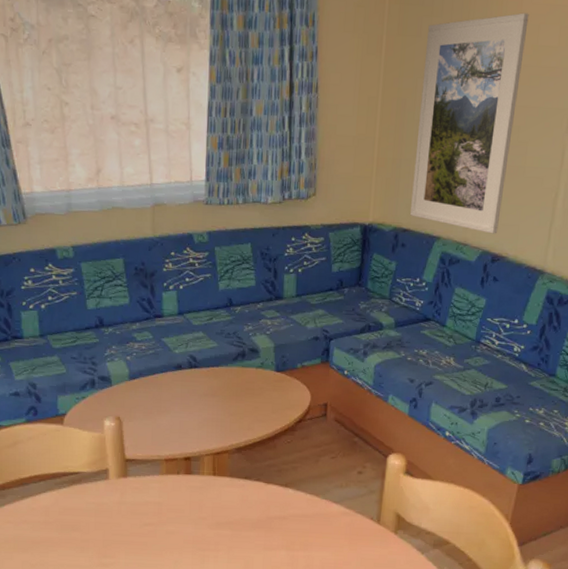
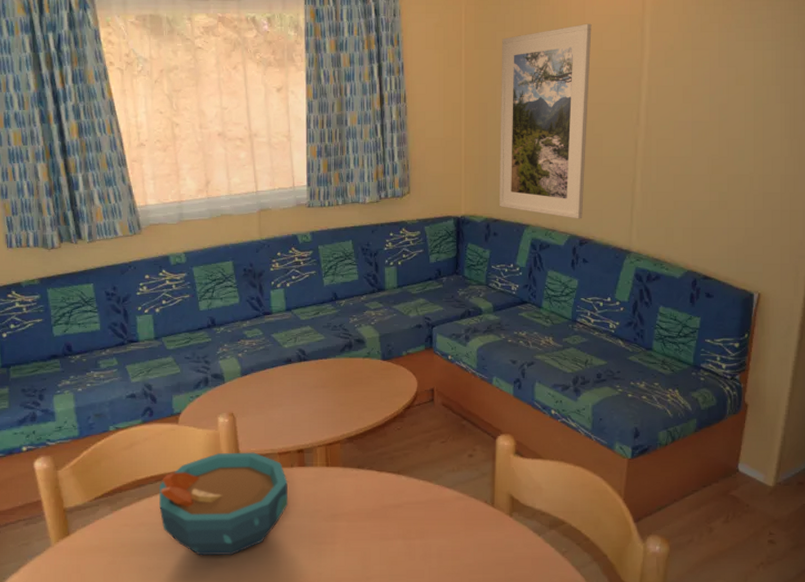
bowl: none [42,456,174,557] -> present [158,452,289,556]

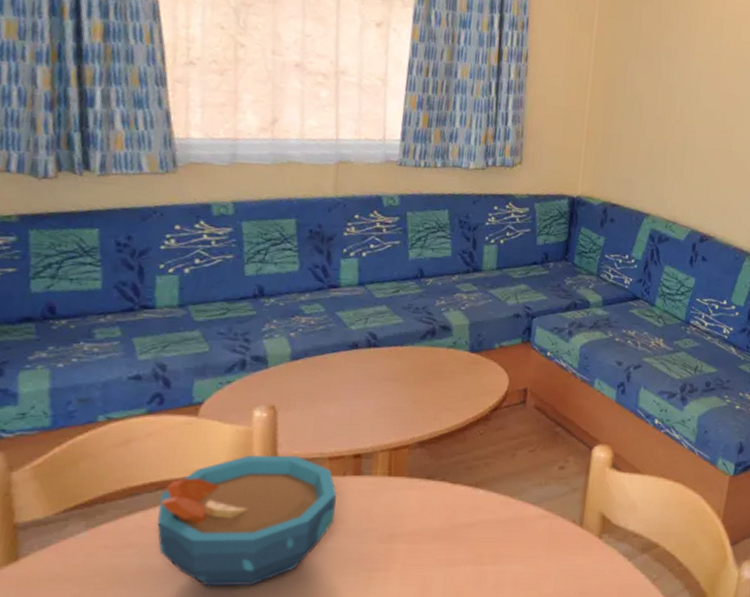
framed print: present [500,23,592,219] -> none [620,10,732,214]

